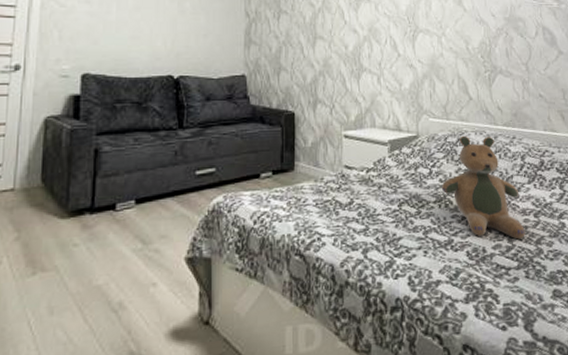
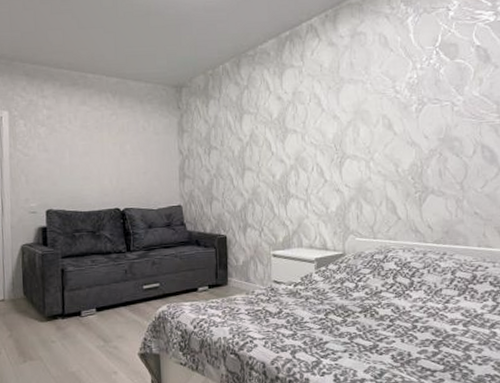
teddy bear: present [441,135,525,240] -> none [367,252,453,346]

